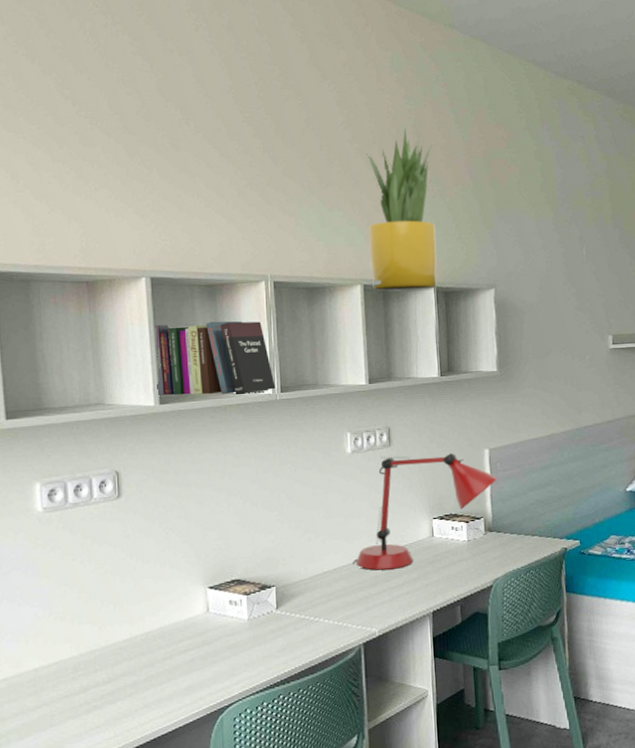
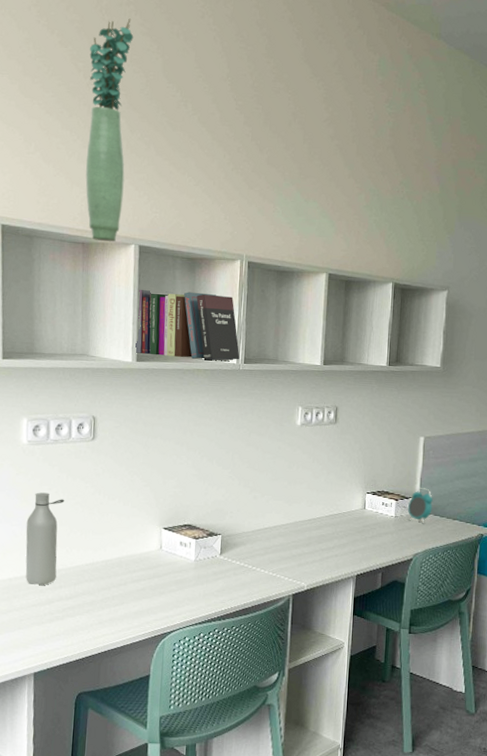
water bottle: none [49,564,92,672] -> present [25,492,65,585]
vase: none [76,38,128,278] -> present [85,18,134,242]
desk lamp: present [352,453,498,571] -> none [291,431,429,533]
planter: present [366,127,438,292] -> none [337,130,411,285]
alarm clock: none [480,505,508,545] -> present [407,488,433,524]

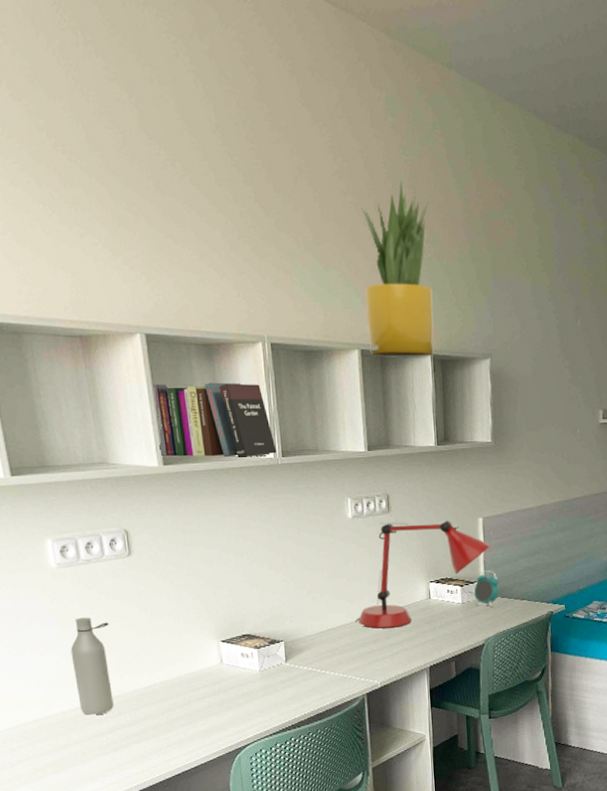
vase: present [85,18,134,242] -> none [48,61,120,333]
desk lamp: none [291,431,429,533] -> present [355,521,491,629]
planter: none [337,130,411,285] -> present [361,181,434,358]

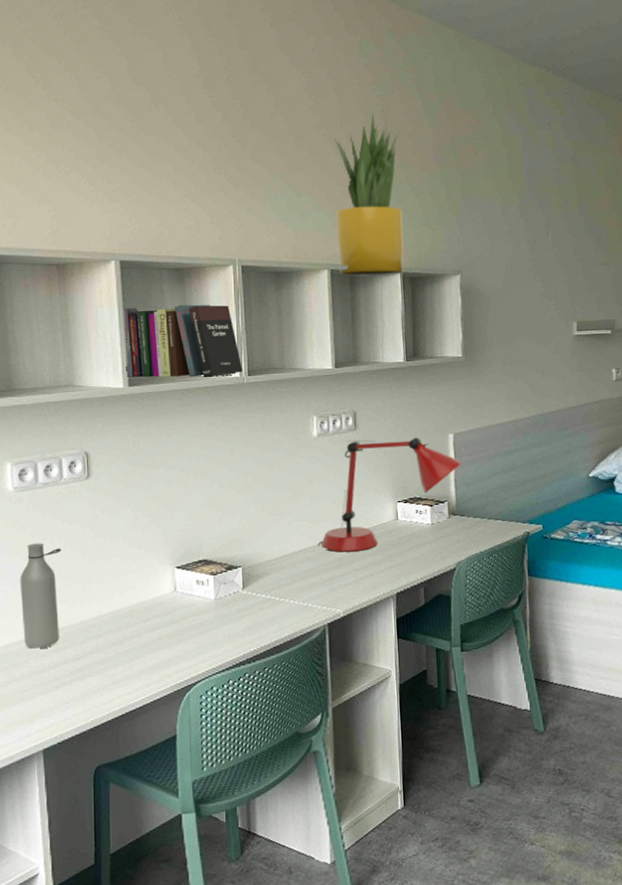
alarm clock: present [473,570,499,608] -> none [443,489,471,529]

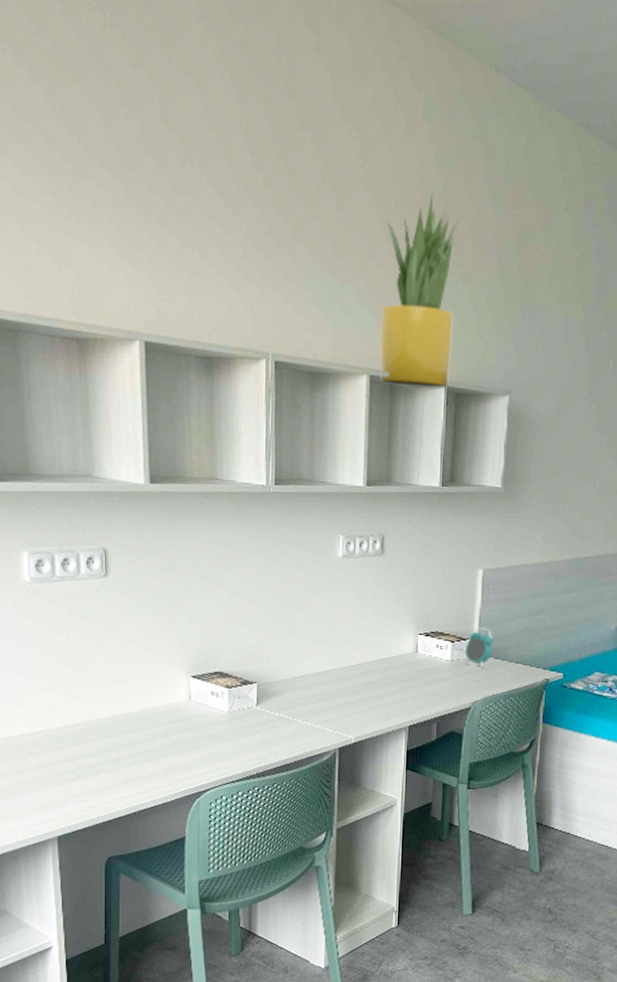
water bottle: present [20,543,62,649] -> none [36,637,78,741]
books: present [124,304,243,378] -> none [148,396,270,482]
desk lamp: present [318,437,462,552] -> none [334,563,489,680]
alarm clock: none [443,489,471,529] -> present [464,628,493,669]

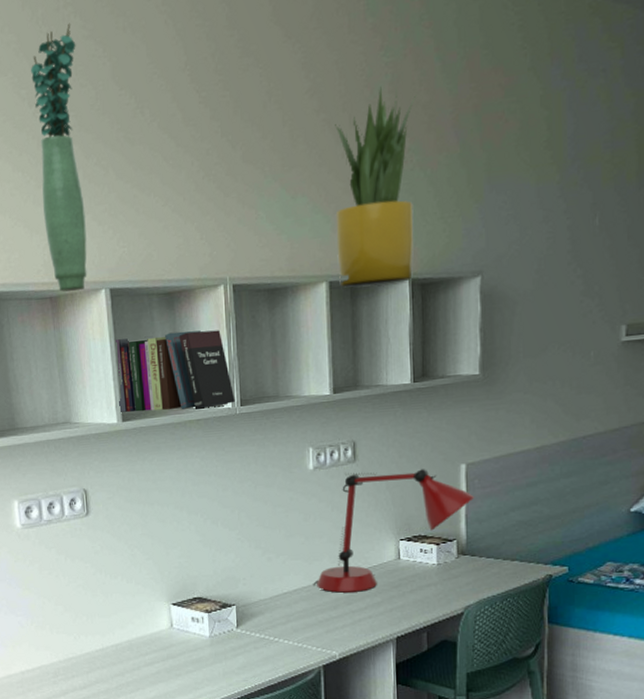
vase: none [69,44,122,338] -> present [31,23,87,292]
books: none [148,396,270,482] -> present [116,330,235,413]
desk lamp: none [334,563,489,680] -> present [313,469,475,593]
alarm clock: present [464,628,493,669] -> none [452,526,484,570]

